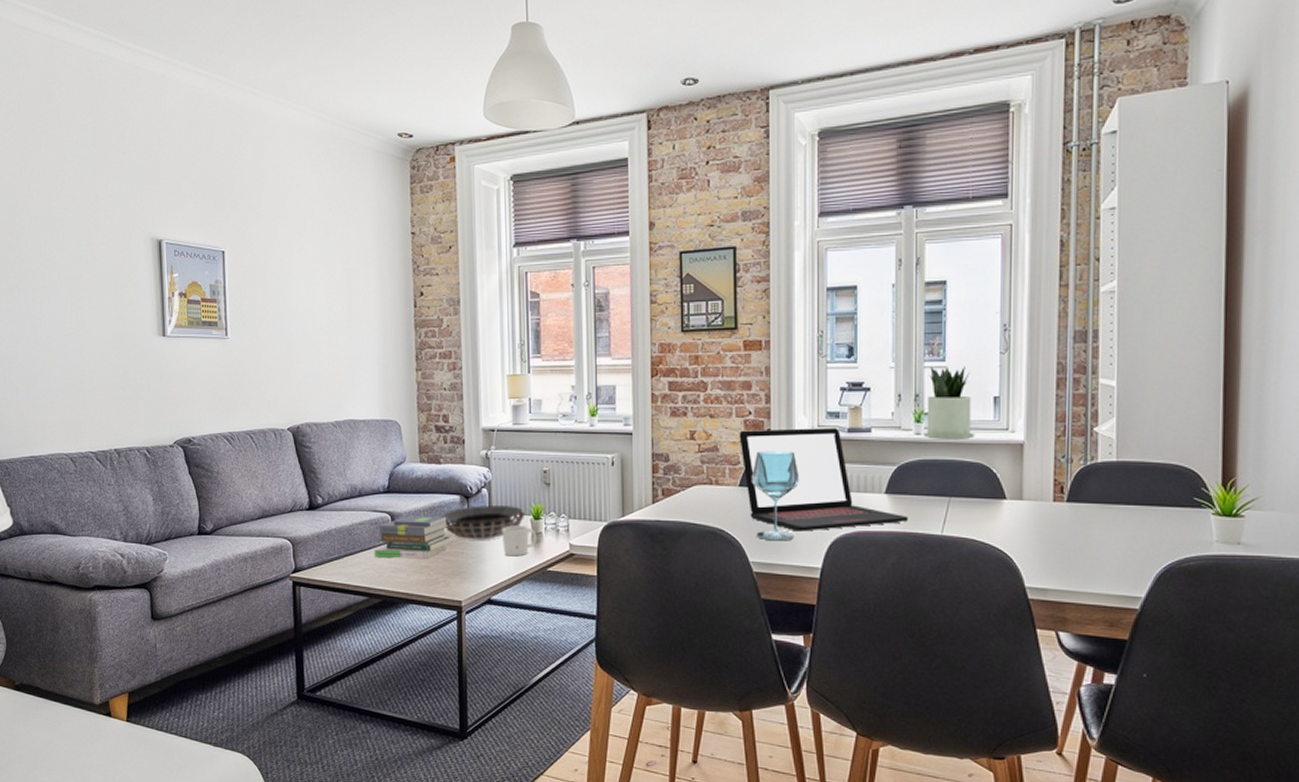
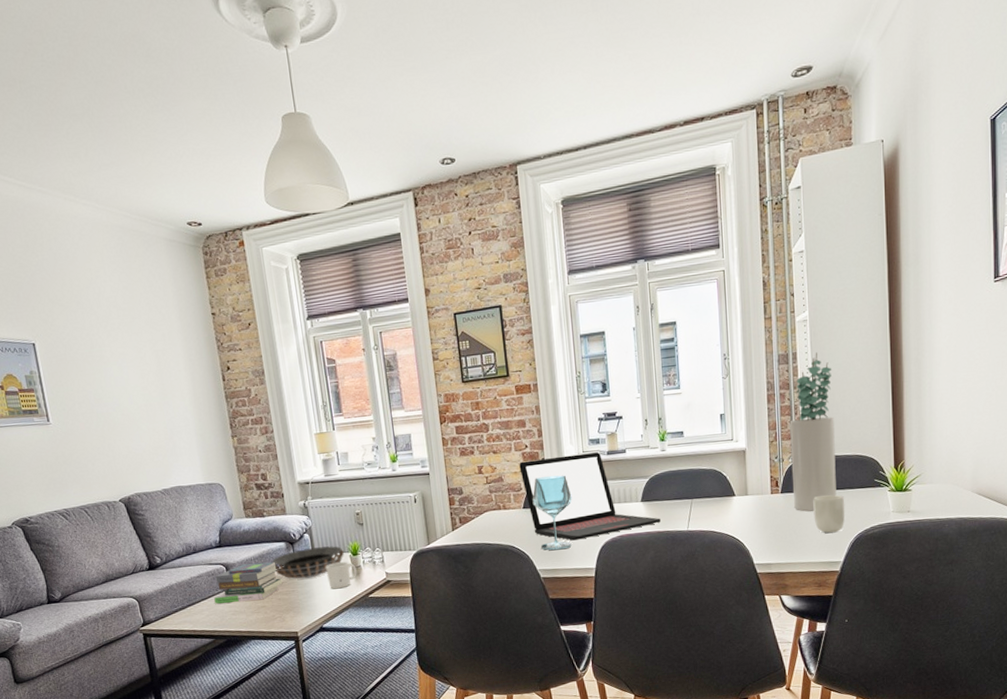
planter: present [923,366,975,439] -> none [667,391,708,454]
vase: none [1082,332,1143,530] -> present [790,352,837,512]
cup: none [1108,510,1152,560] -> present [813,494,845,533]

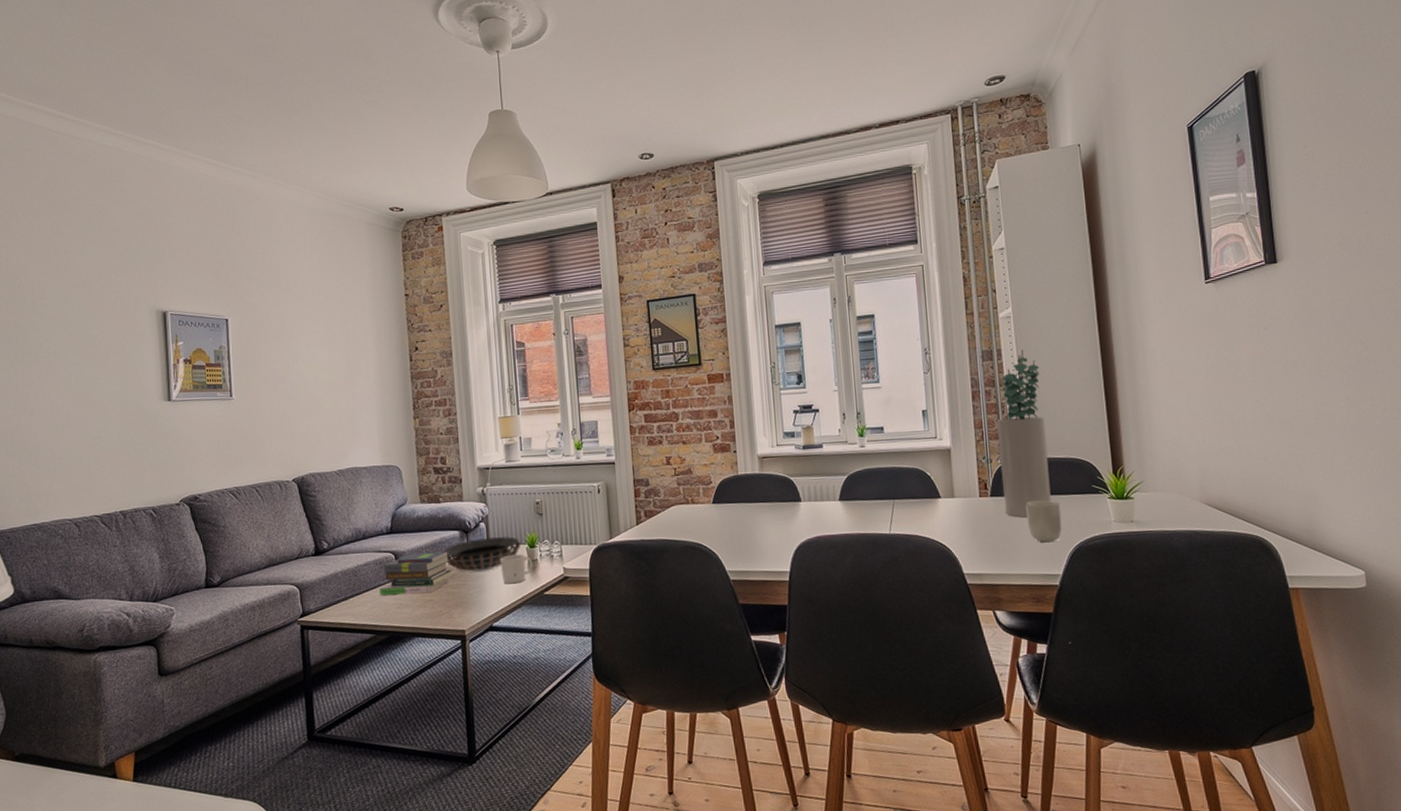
laptop: present [519,452,661,541] -> none [709,446,860,540]
wine glass: present [532,475,572,550] -> none [722,469,765,550]

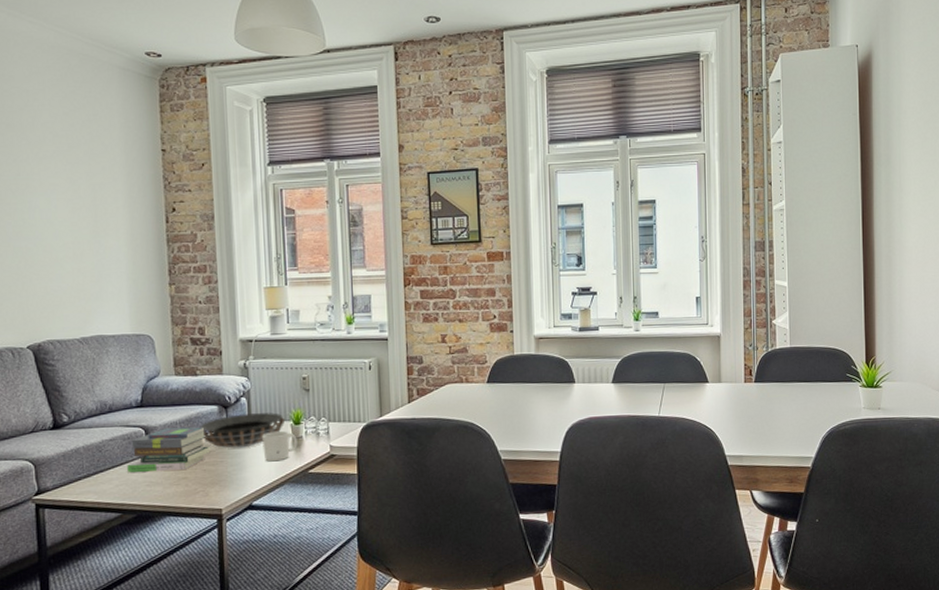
vase: present [997,349,1051,519] -> none [765,242,809,404]
cup: present [1026,500,1062,543] -> none [786,386,818,427]

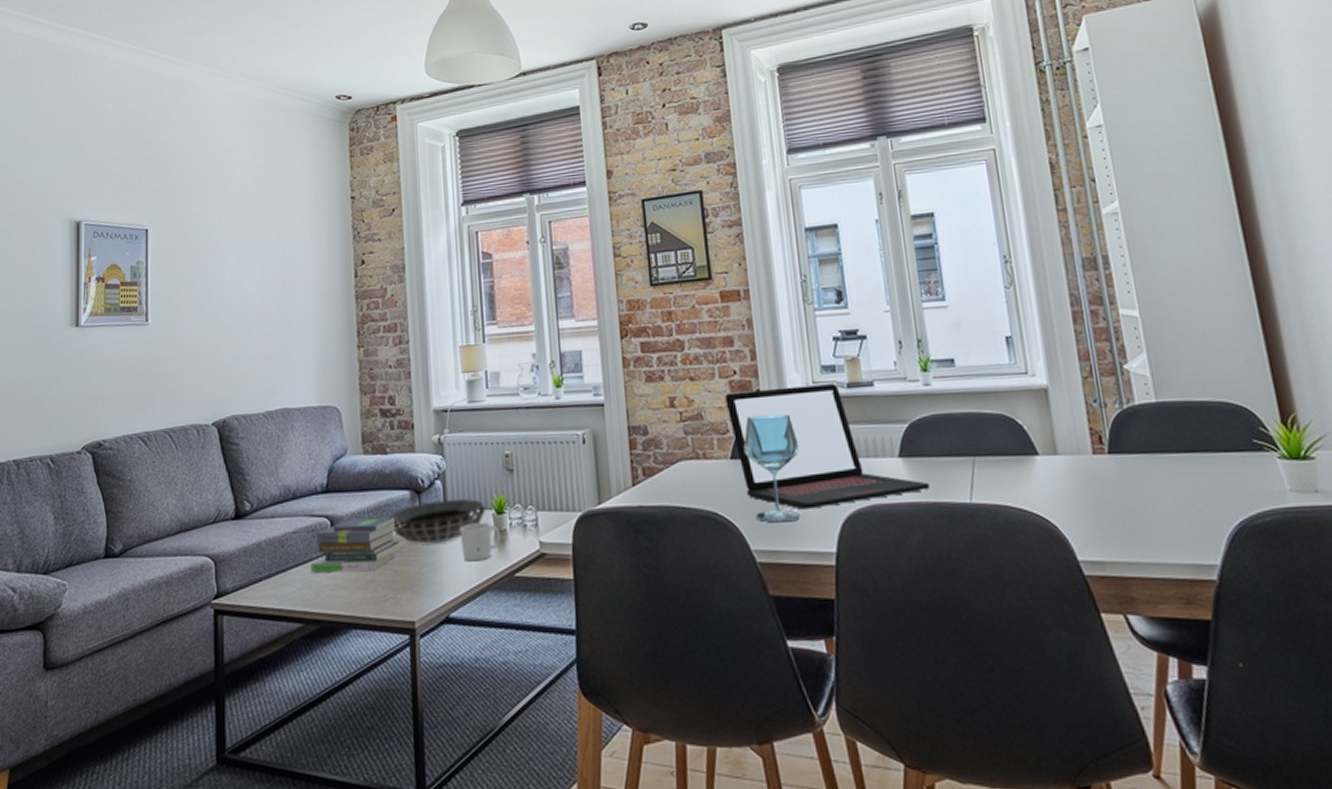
laptop: none [486,328,631,421] -> present [725,384,929,509]
wine glass: none [497,349,540,430] -> present [743,413,801,523]

